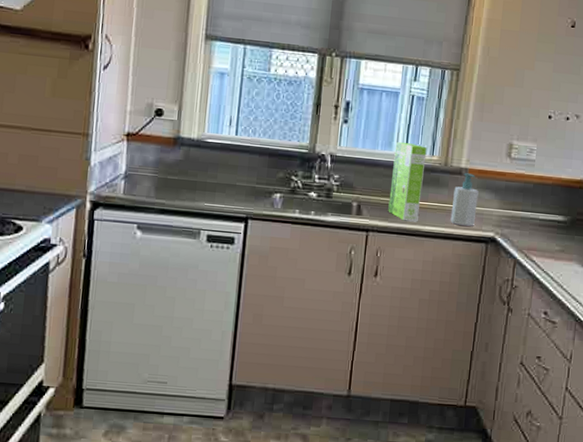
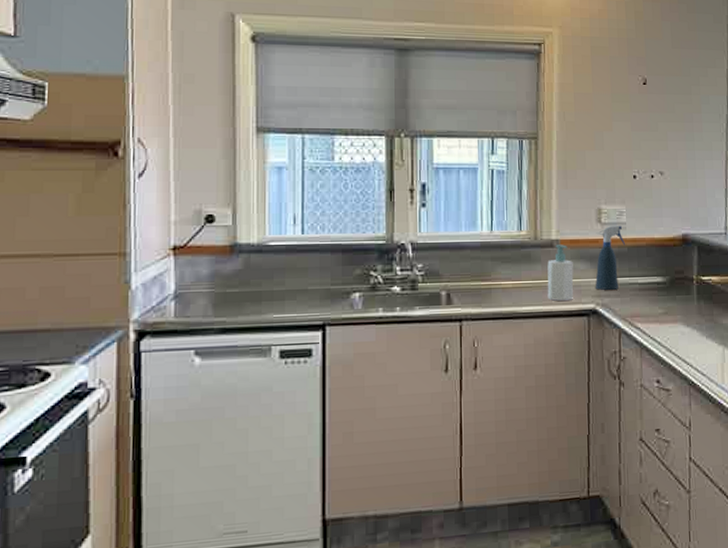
cake mix box: present [388,142,427,222] -> none [480,220,514,304]
spray bottle: none [496,161,532,222] -> present [595,226,626,290]

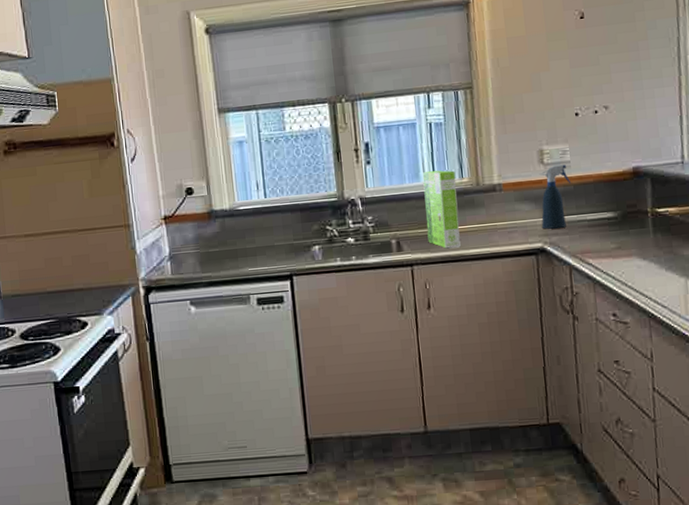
cake mix box: none [480,220,514,304] -> present [422,170,461,249]
soap bottle: present [547,244,574,301] -> none [491,188,520,242]

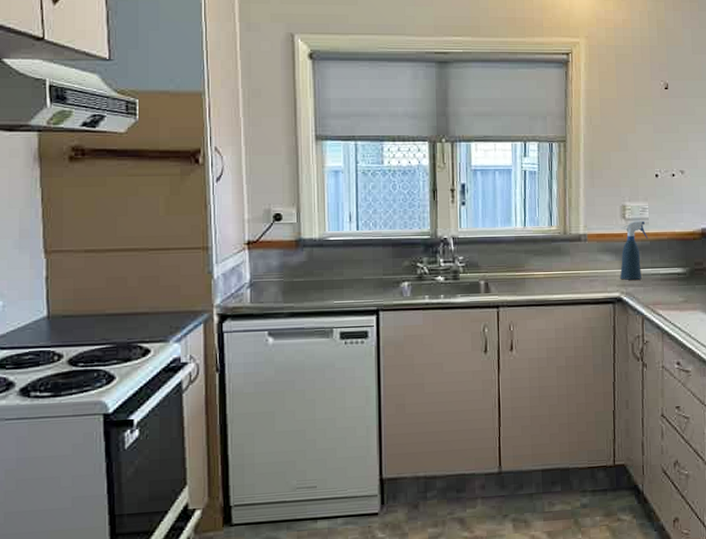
cake mix box: present [422,170,461,249] -> none [514,217,546,293]

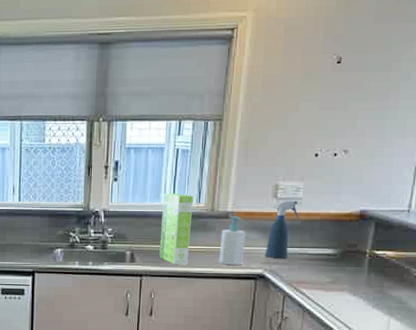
cake mix box: none [514,217,546,293] -> present [159,194,194,265]
soap bottle: none [576,238,600,290] -> present [219,216,246,265]

